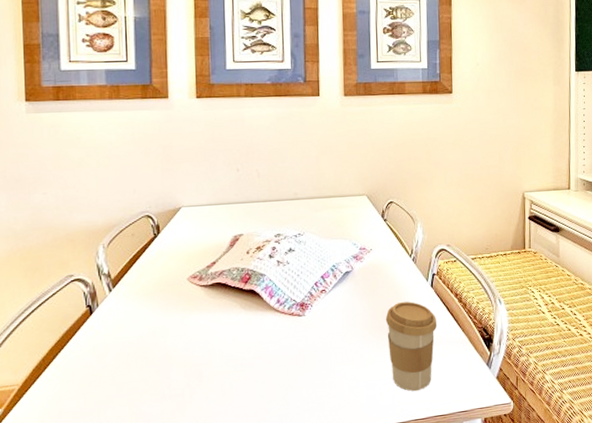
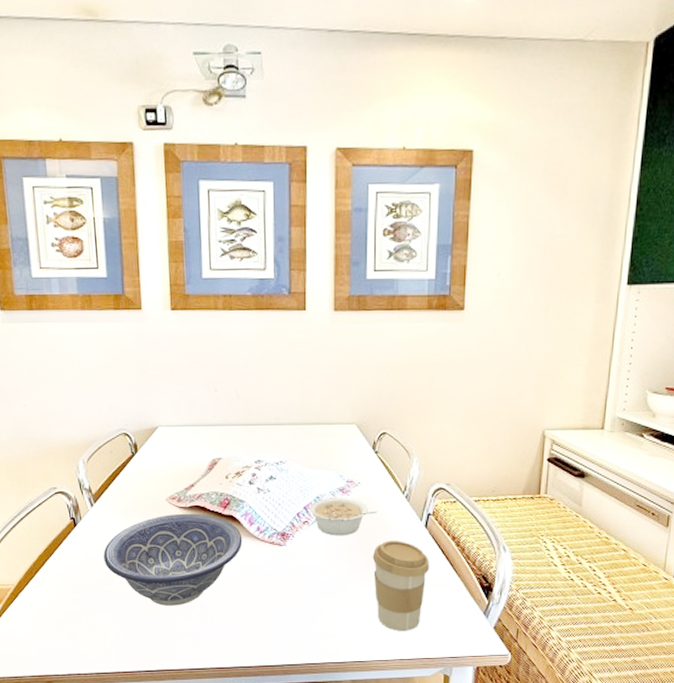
decorative bowl: none [120,290,263,391] -> present [103,513,243,606]
legume: none [326,264,388,302] -> present [309,497,377,536]

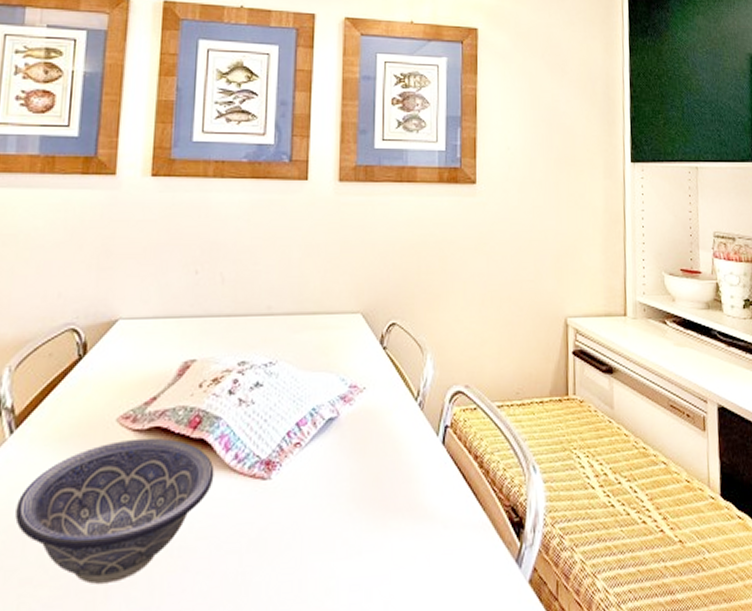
legume: present [309,497,377,536] -> none [302,407,386,462]
coffee cup: present [372,541,429,632] -> none [379,464,448,598]

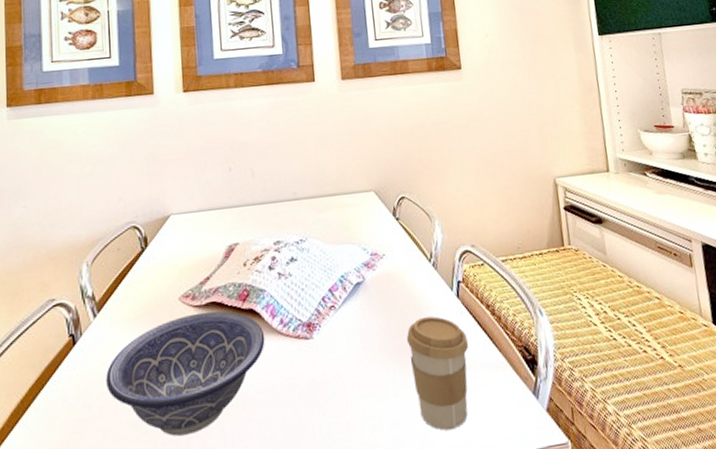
coffee cup: none [379,464,448,598] -> present [406,316,468,431]

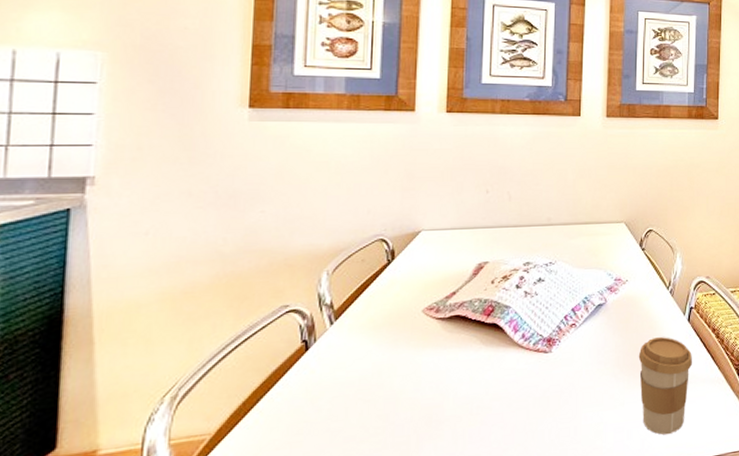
decorative bowl: present [106,311,265,436] -> none [338,324,505,438]

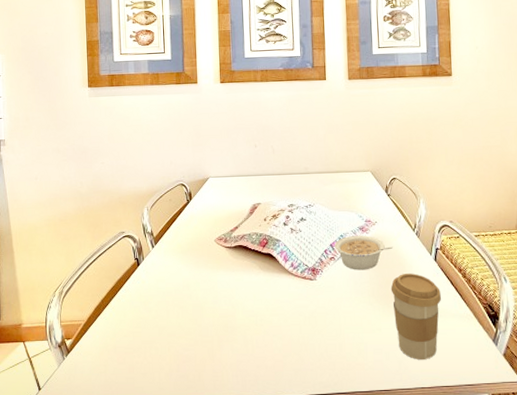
legume: none [577,296,644,338] -> present [335,235,393,270]

